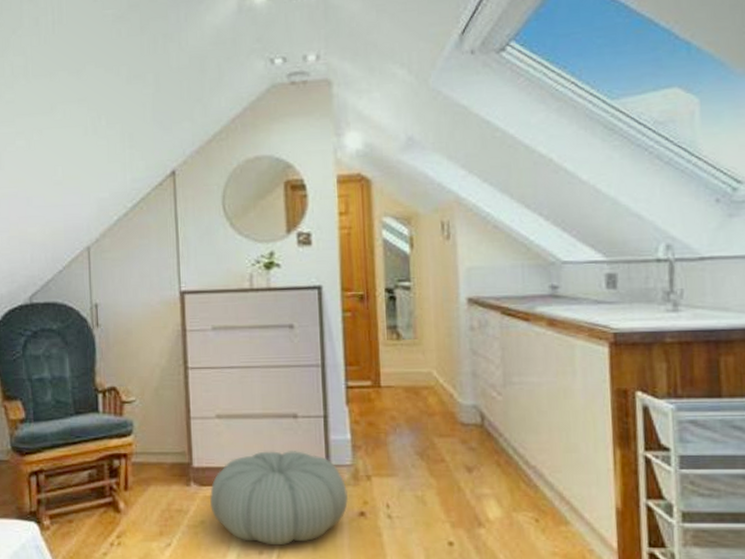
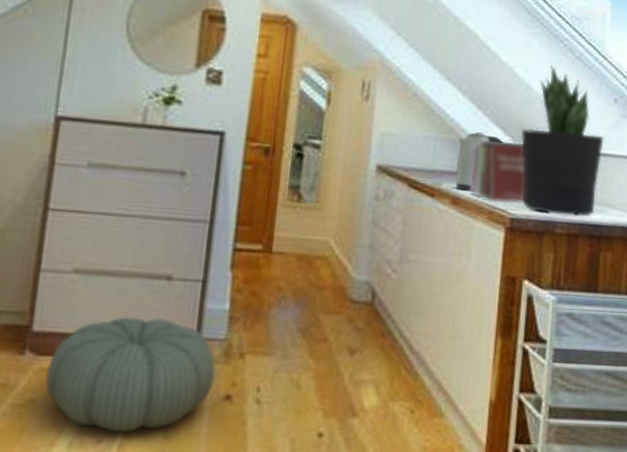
kettle: none [547,254,595,312] -> present [455,132,503,191]
books: none [563,257,627,320] -> present [469,140,526,205]
planter: none [613,176,710,325] -> present [520,65,604,217]

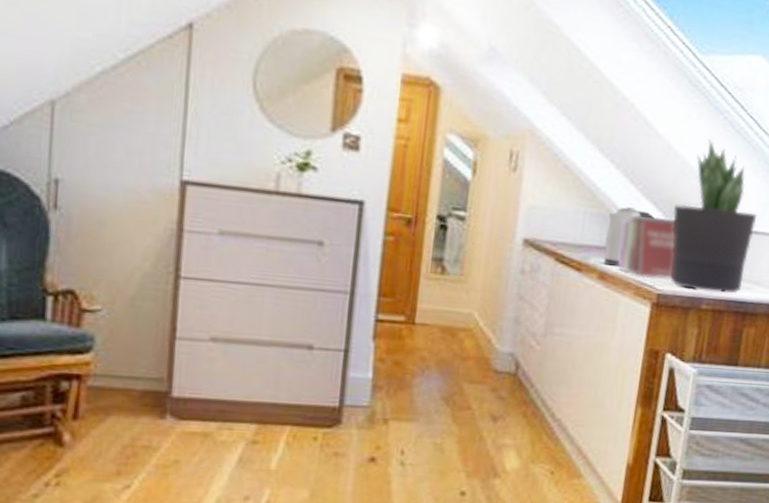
pouf: present [44,317,216,432] -> none [187,384,360,490]

